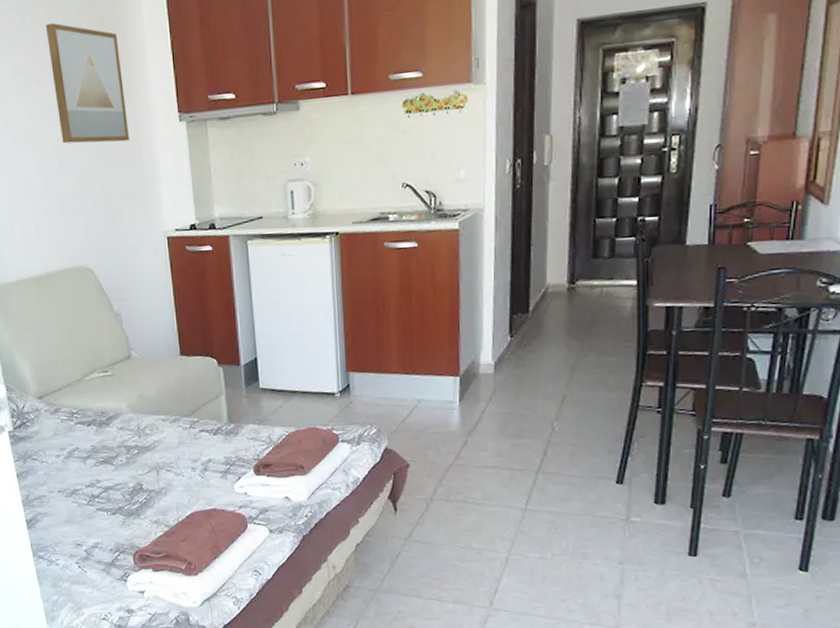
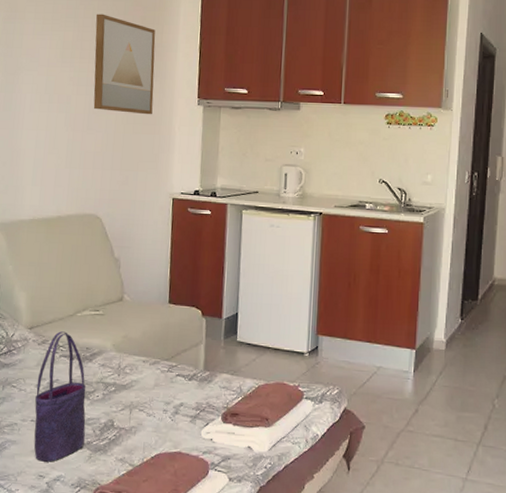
tote bag: none [57,397,116,530] -> present [34,331,86,462]

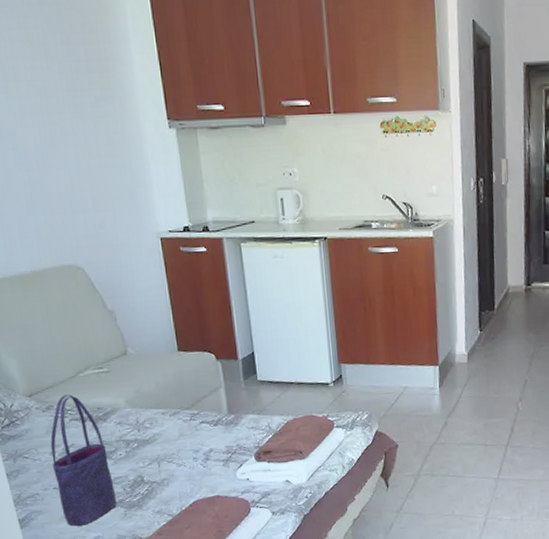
wall art: present [93,14,156,115] -> none [22,22,118,145]

